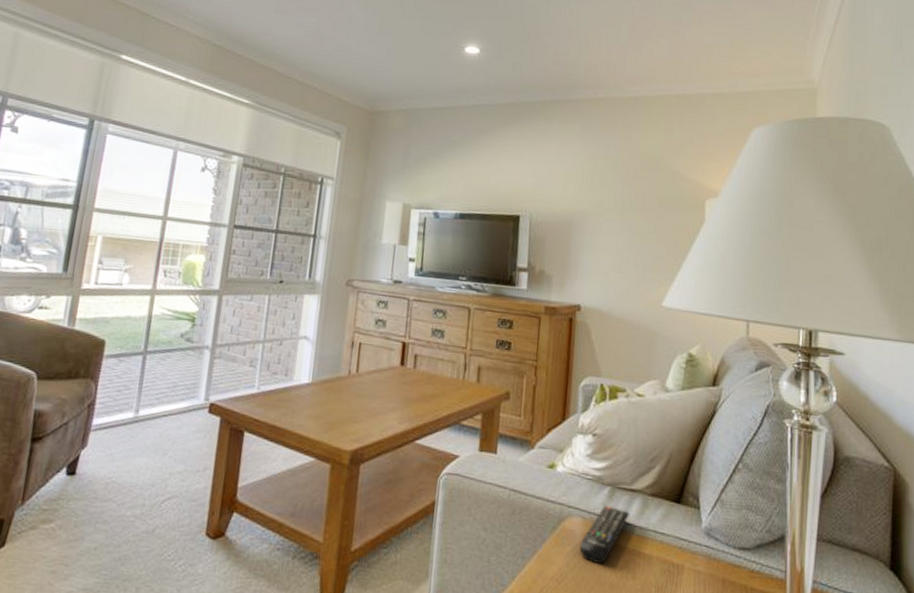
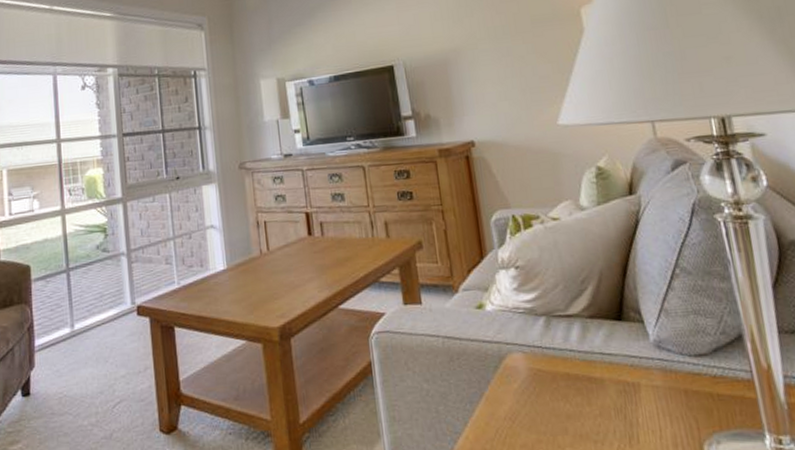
remote control: present [579,505,629,564] -> none [526,335,571,396]

